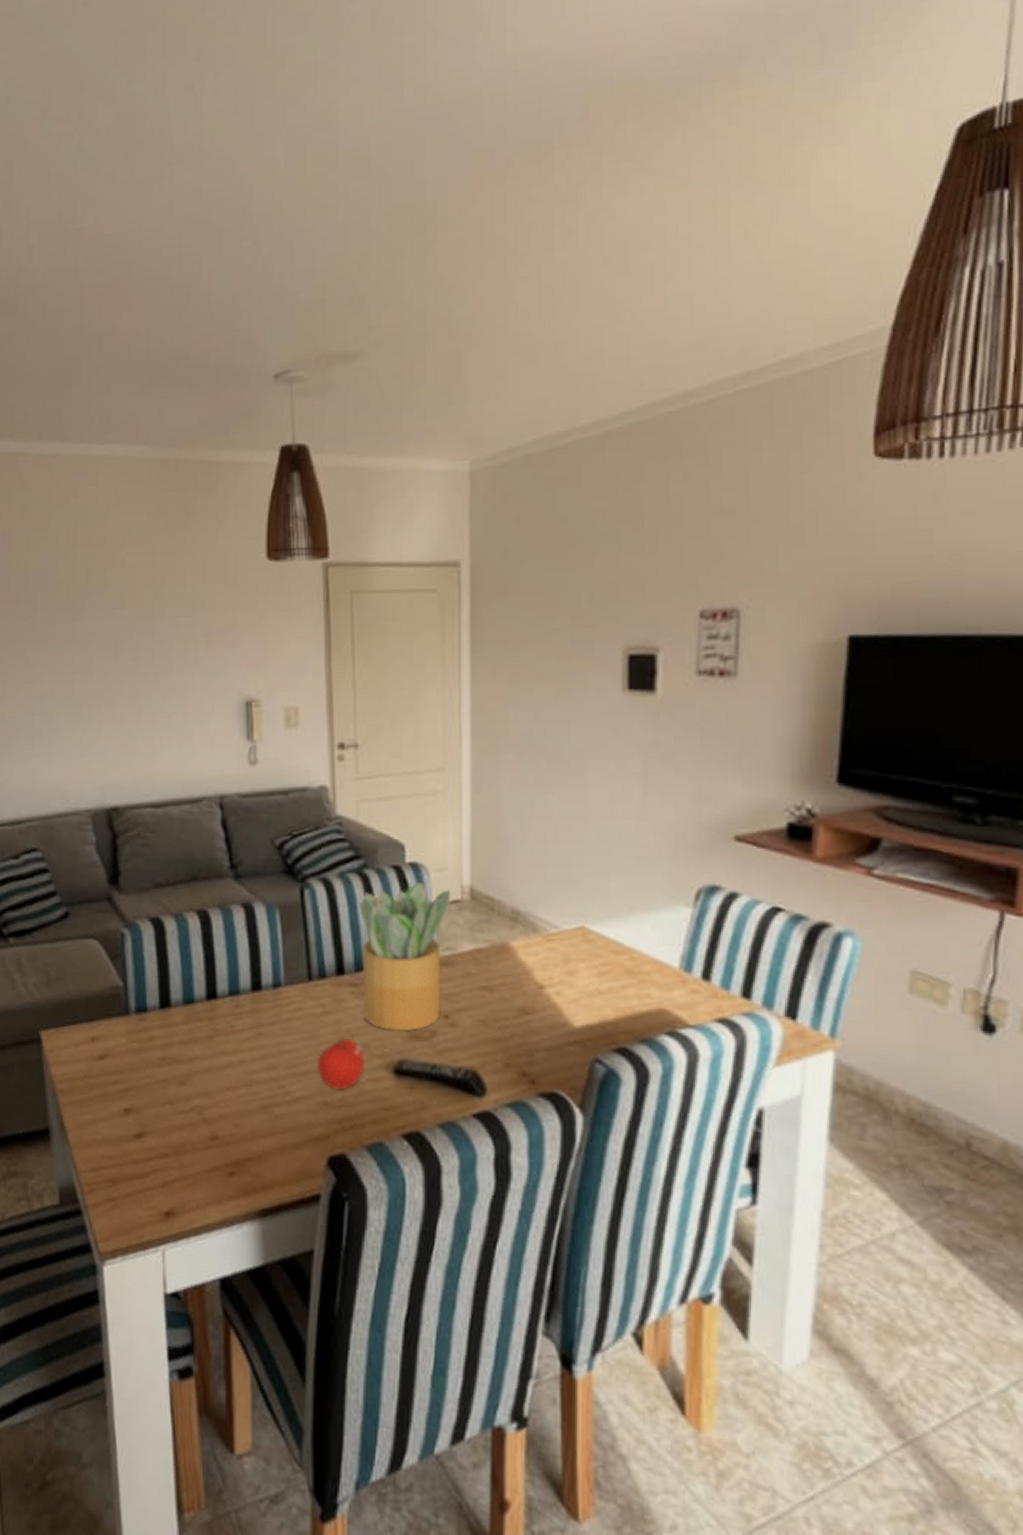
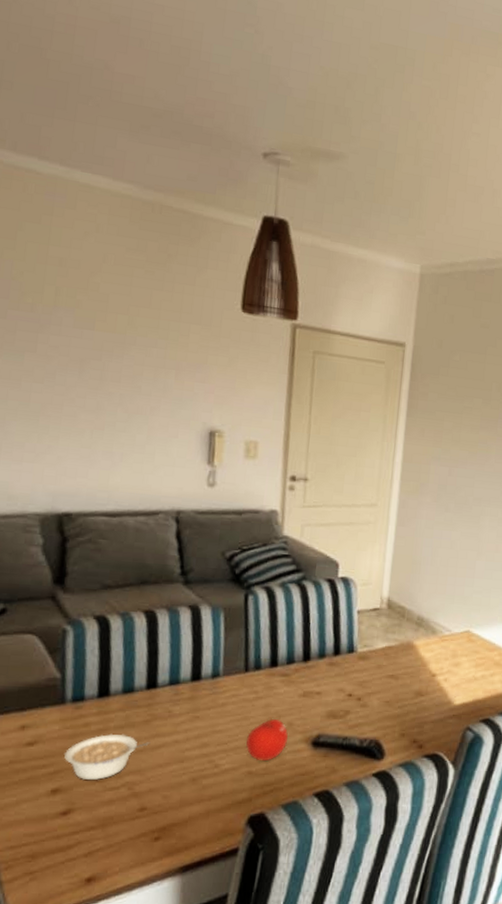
legume: none [133,1049,216,1101] -> present [64,733,151,781]
potted plant: present [359,881,451,1033] -> none [291,592,373,713]

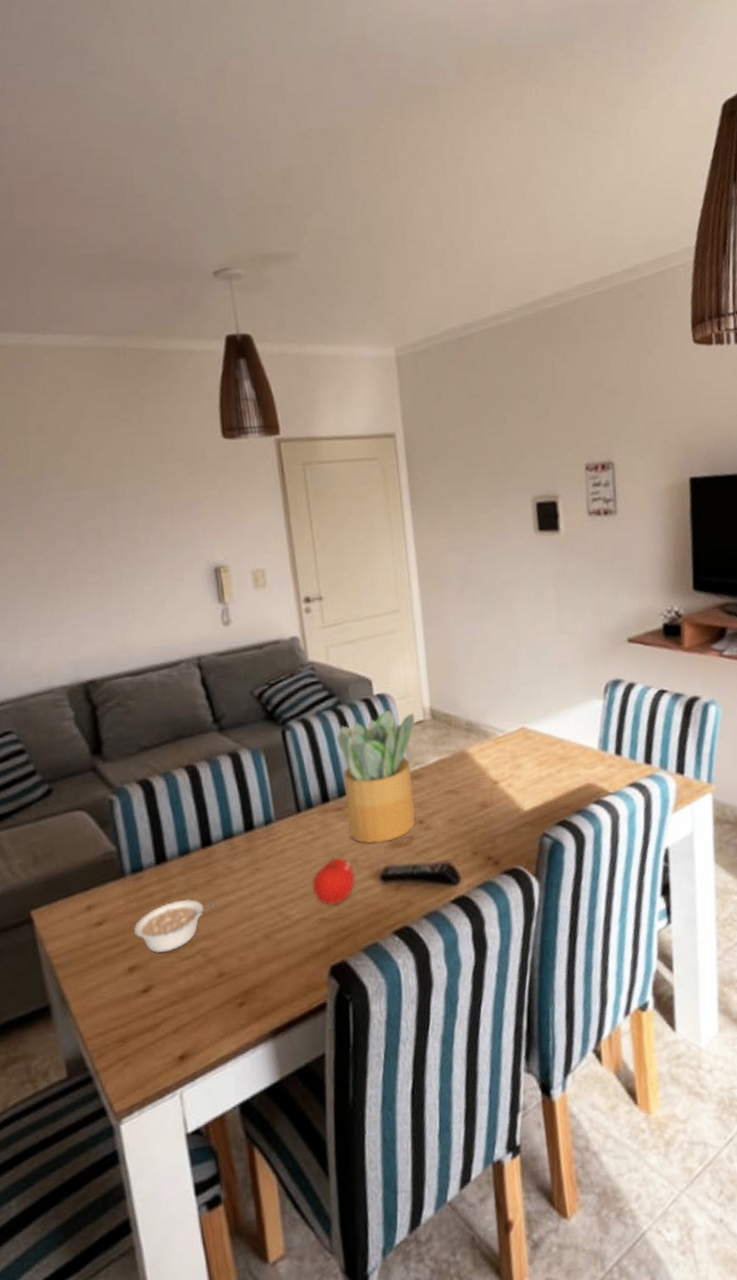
potted plant: none [291,592,373,713] -> present [336,709,416,844]

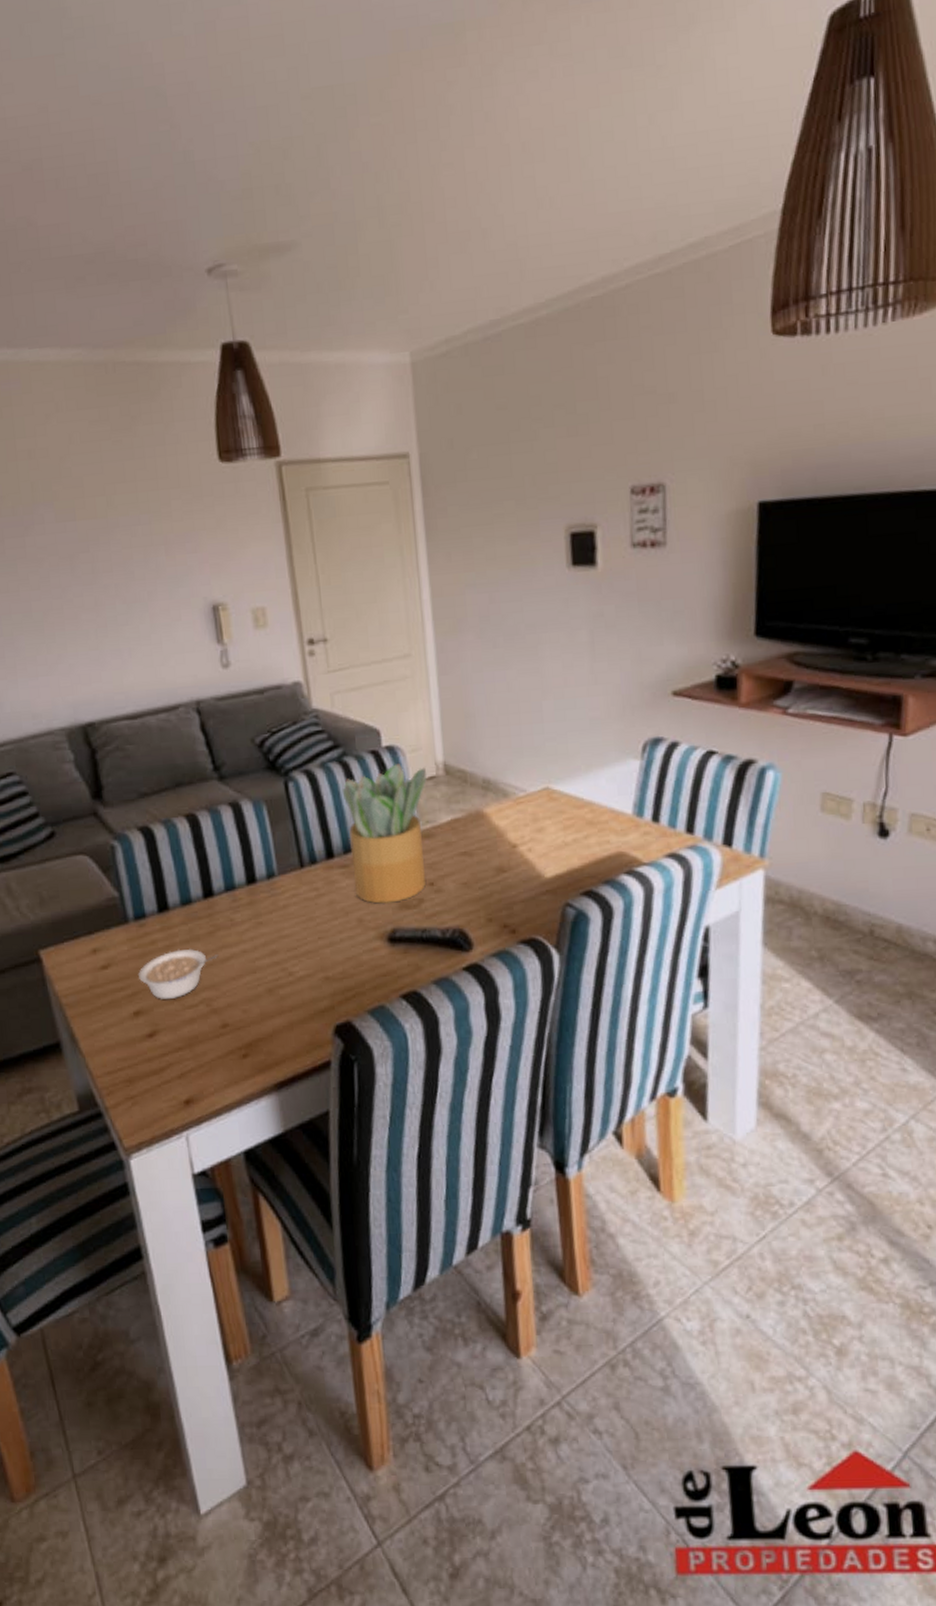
fruit: present [313,856,355,906] -> none [317,914,361,965]

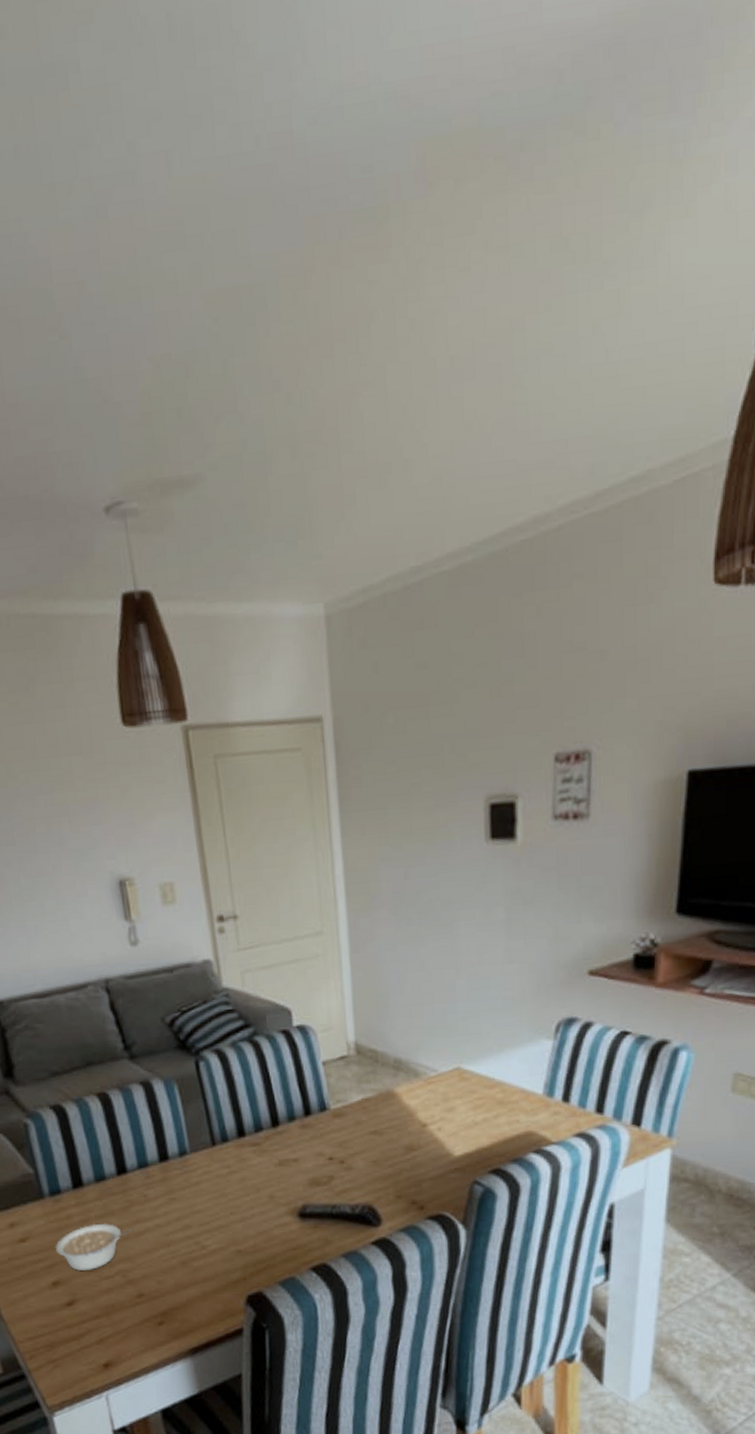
potted plant: present [342,762,427,905] -> none [253,1042,339,1182]

